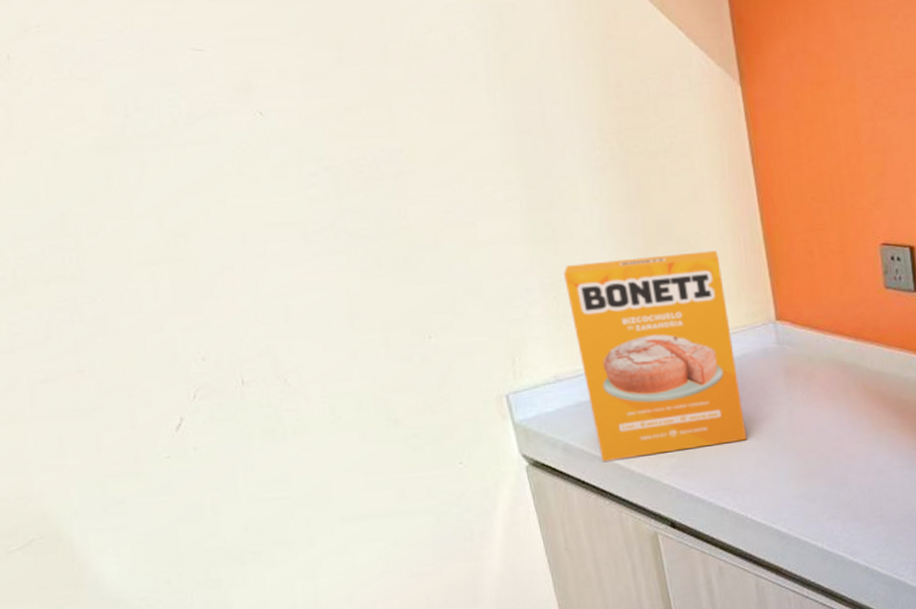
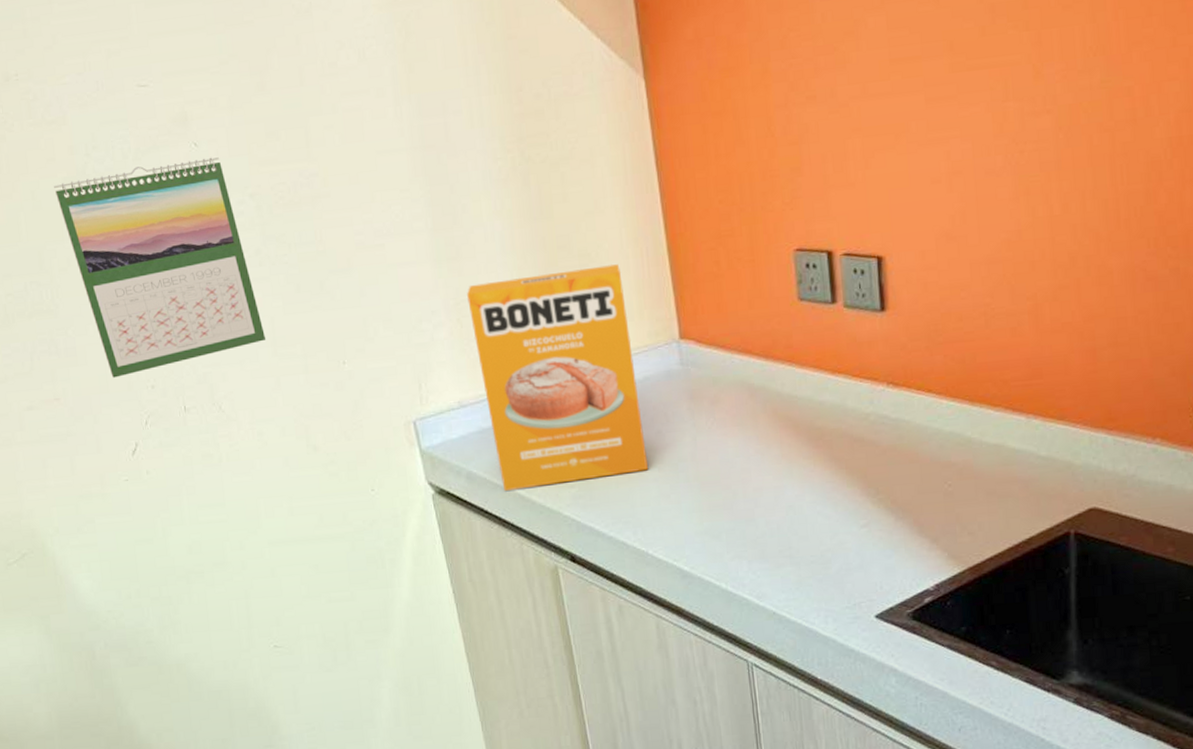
calendar: none [83,127,341,349] -> present [54,157,267,378]

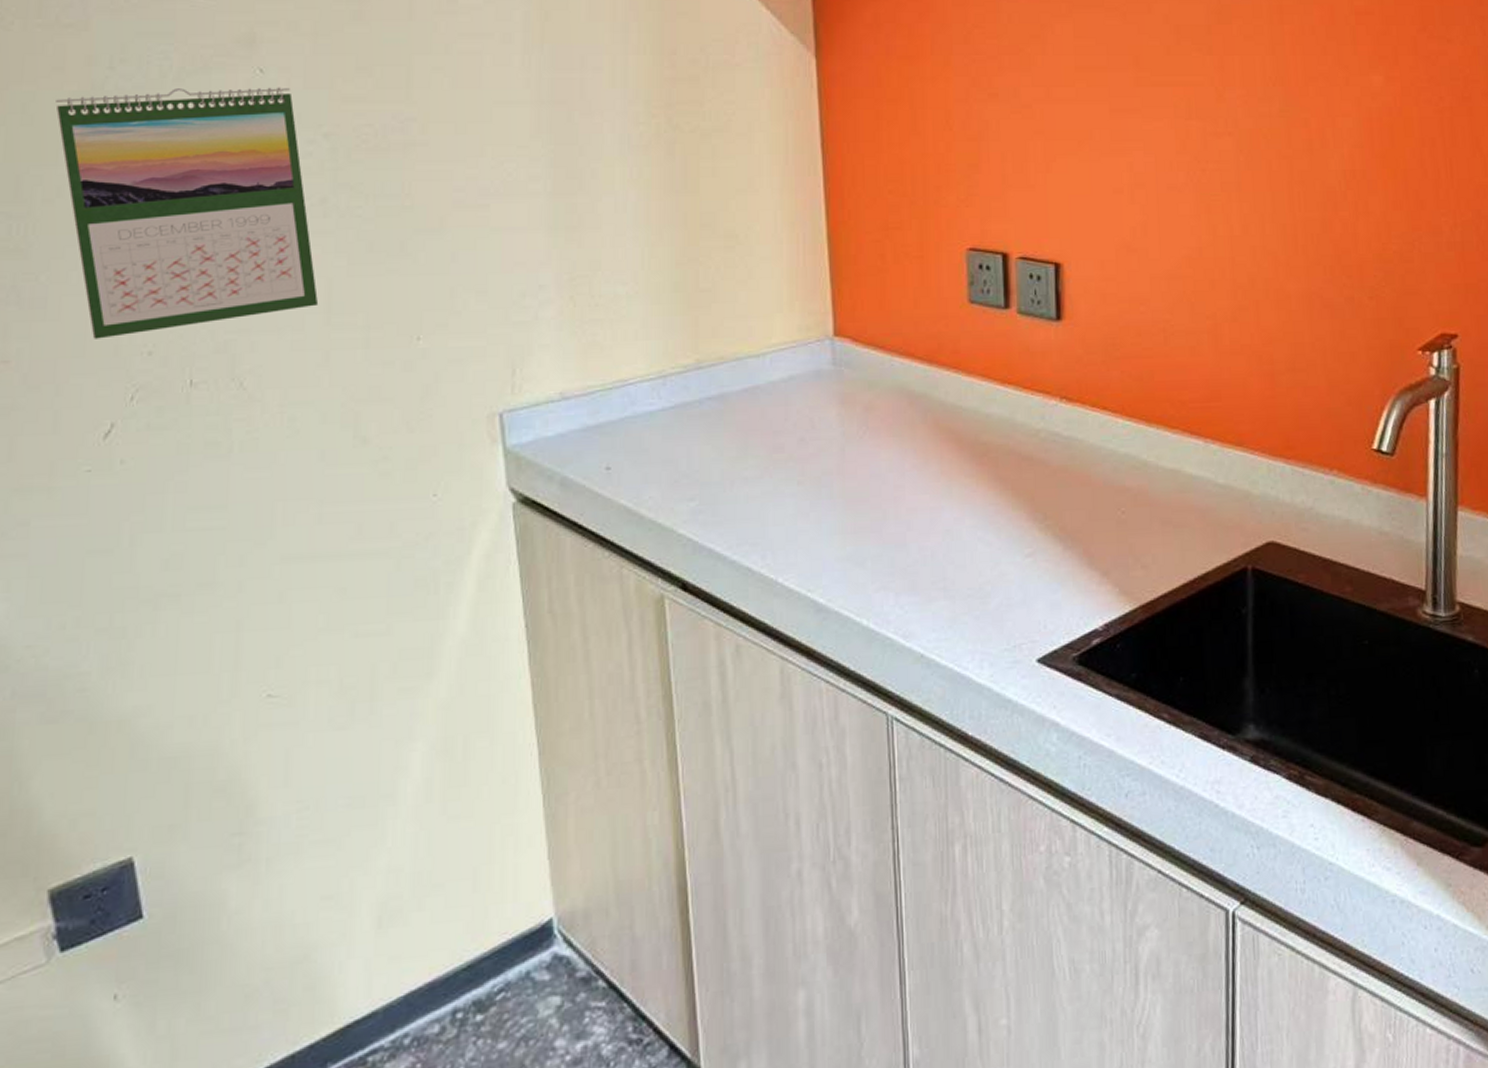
box: present [467,264,649,491] -> none [586,249,786,502]

